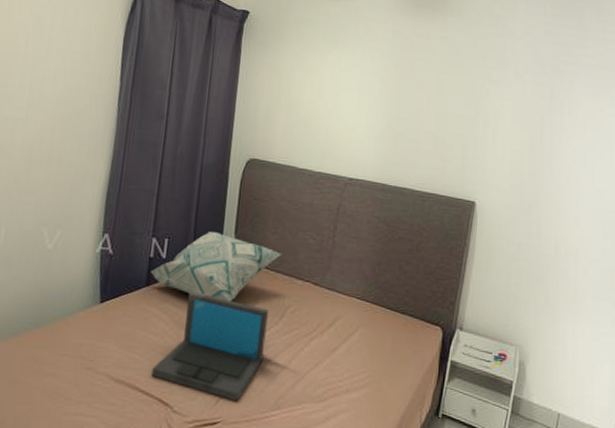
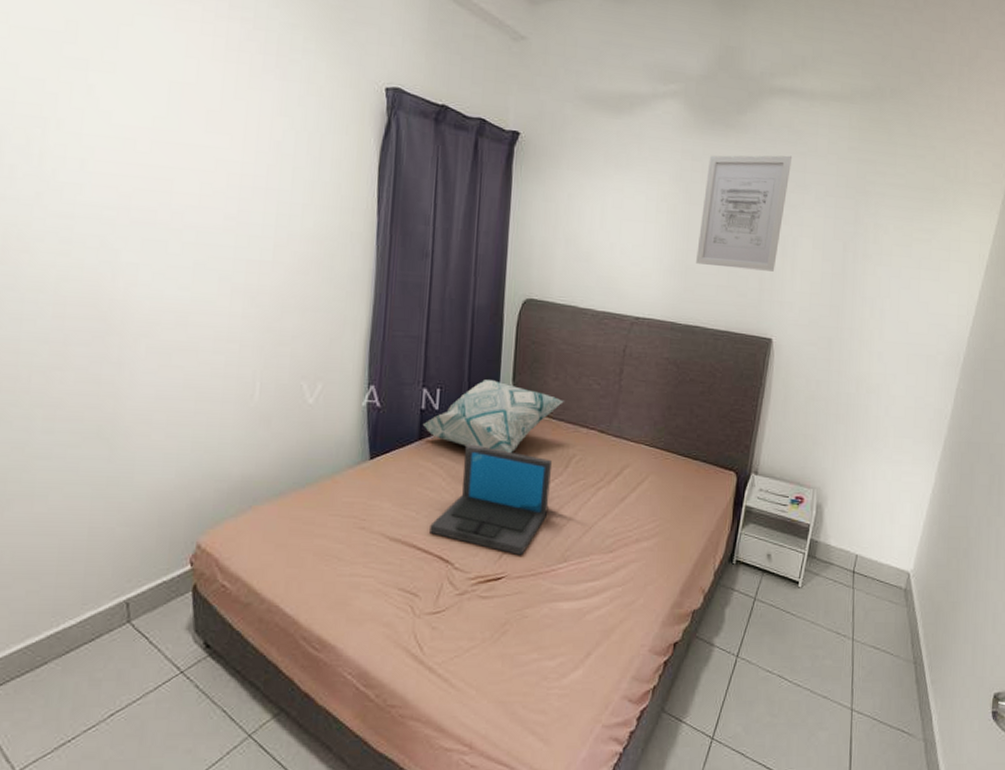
wall art: none [405,35,493,140] -> present [696,155,793,272]

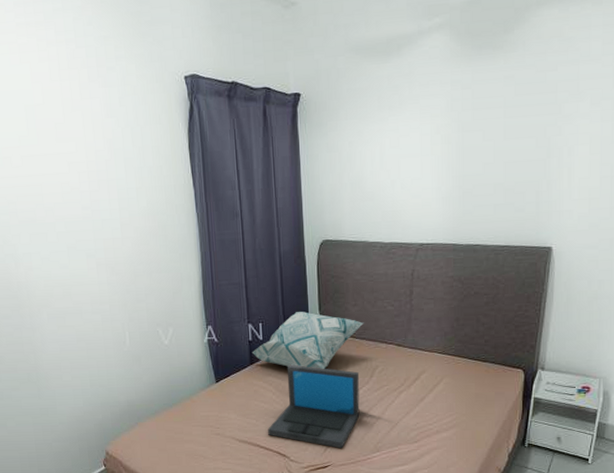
wall art: present [696,155,793,272] -> none [473,65,565,187]

